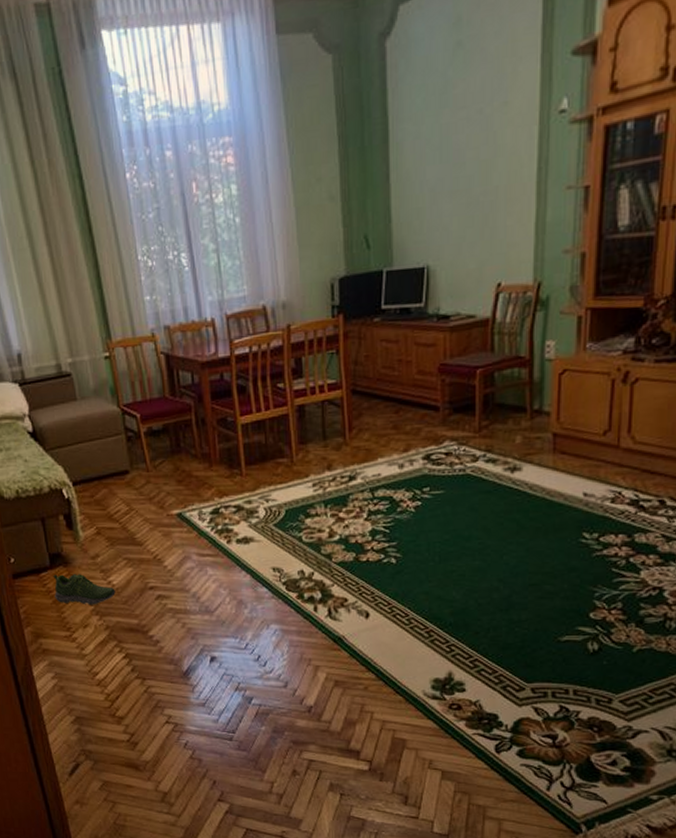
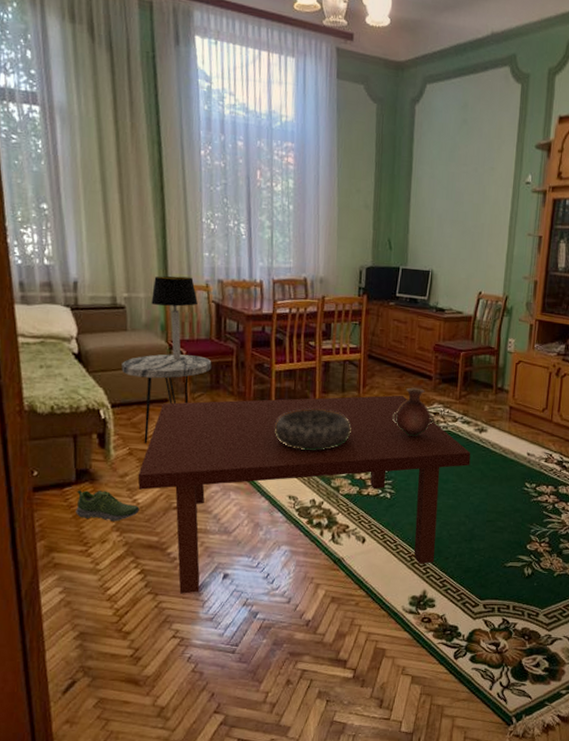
side table: none [76,418,170,521] -> present [121,354,212,443]
table lamp: none [96,328,145,427] -> present [151,275,198,361]
coffee table: none [109,435,501,678] -> present [137,395,471,594]
decorative bowl: none [247,463,339,514] -> present [274,408,351,450]
vase: none [390,423,447,487] -> present [392,387,435,437]

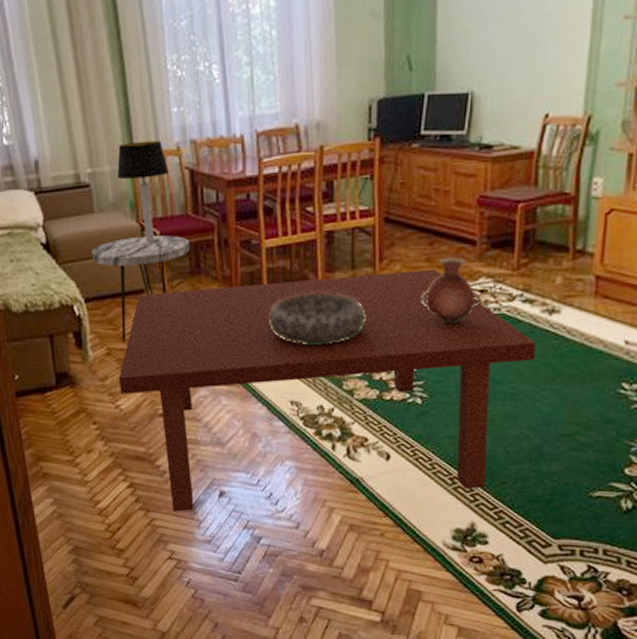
shoe: present [76,490,140,522] -> none [58,395,123,430]

